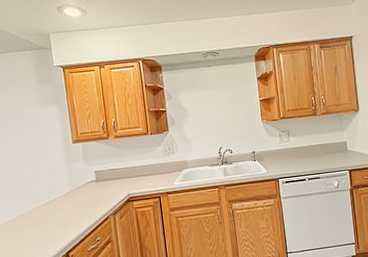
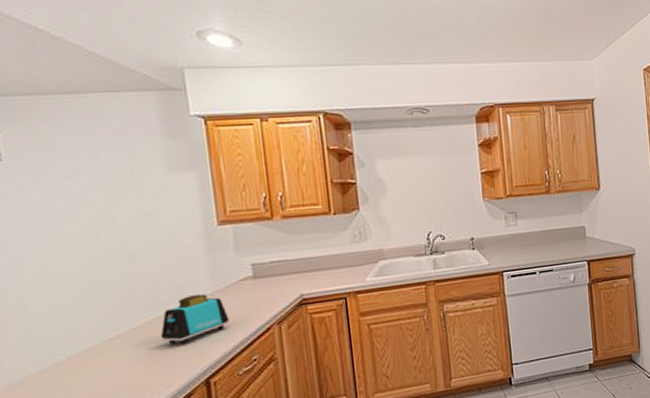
toaster: none [37,192,81,227] -> present [160,294,230,344]

